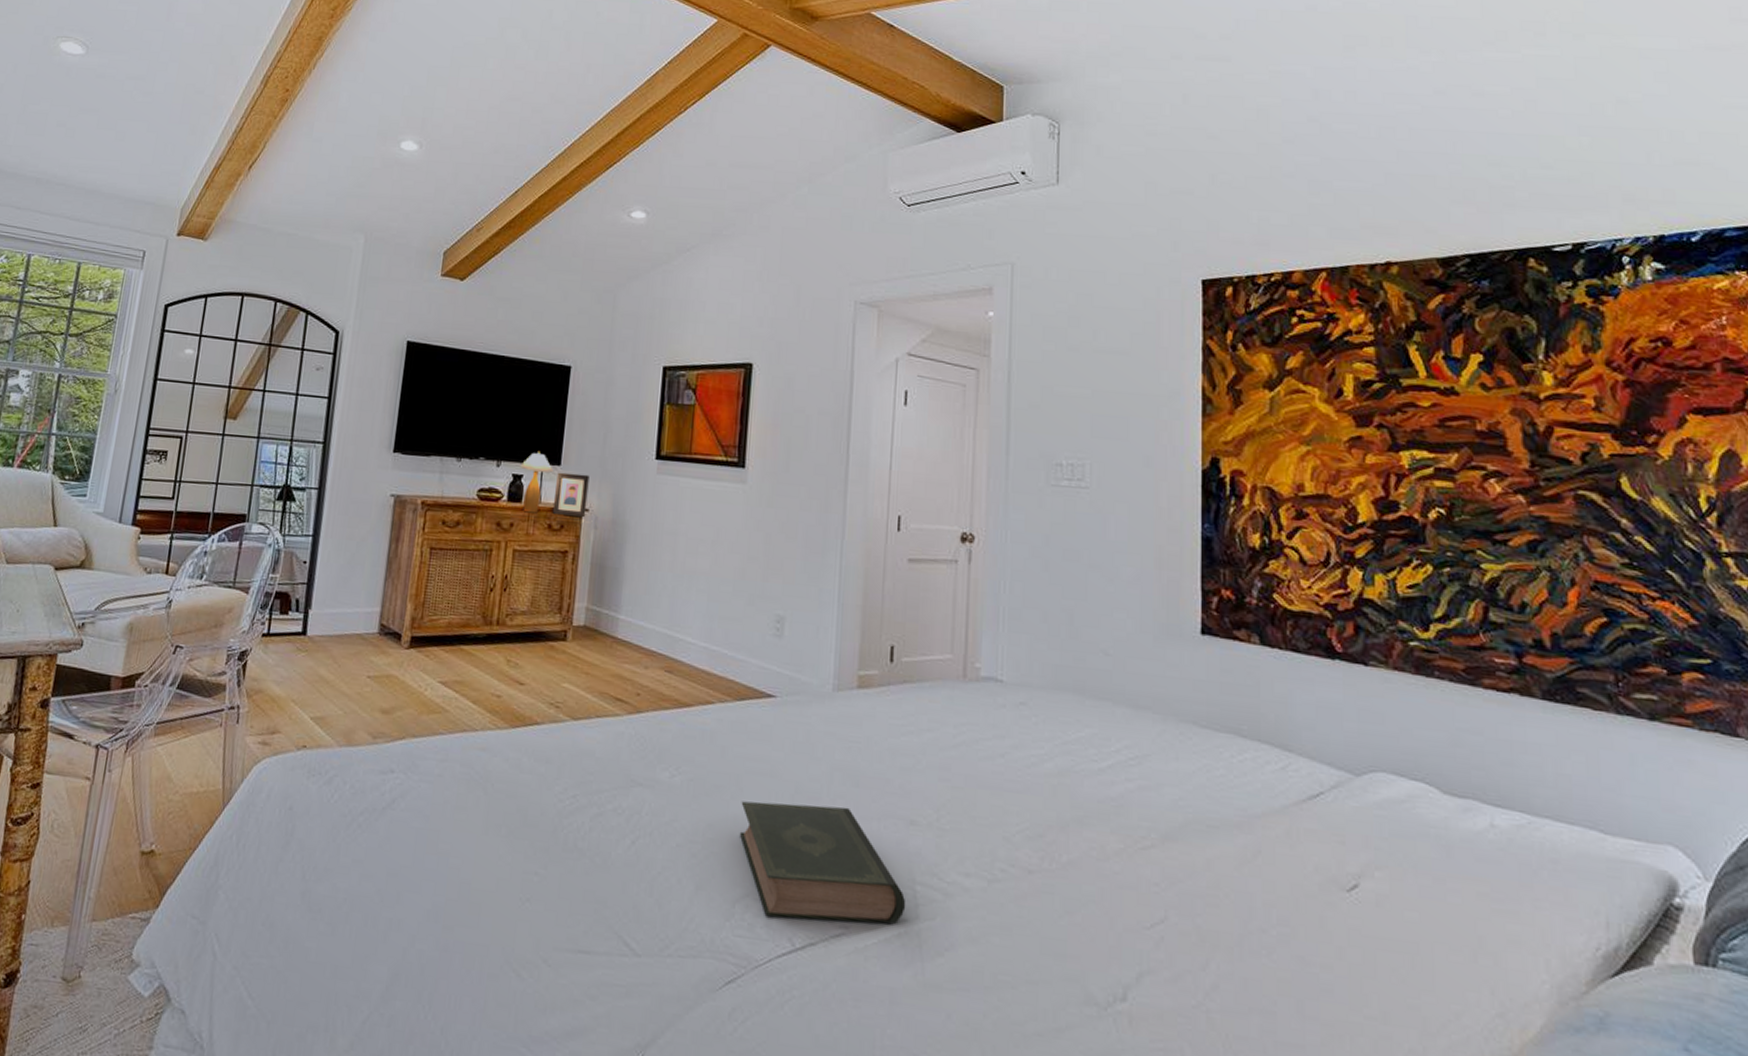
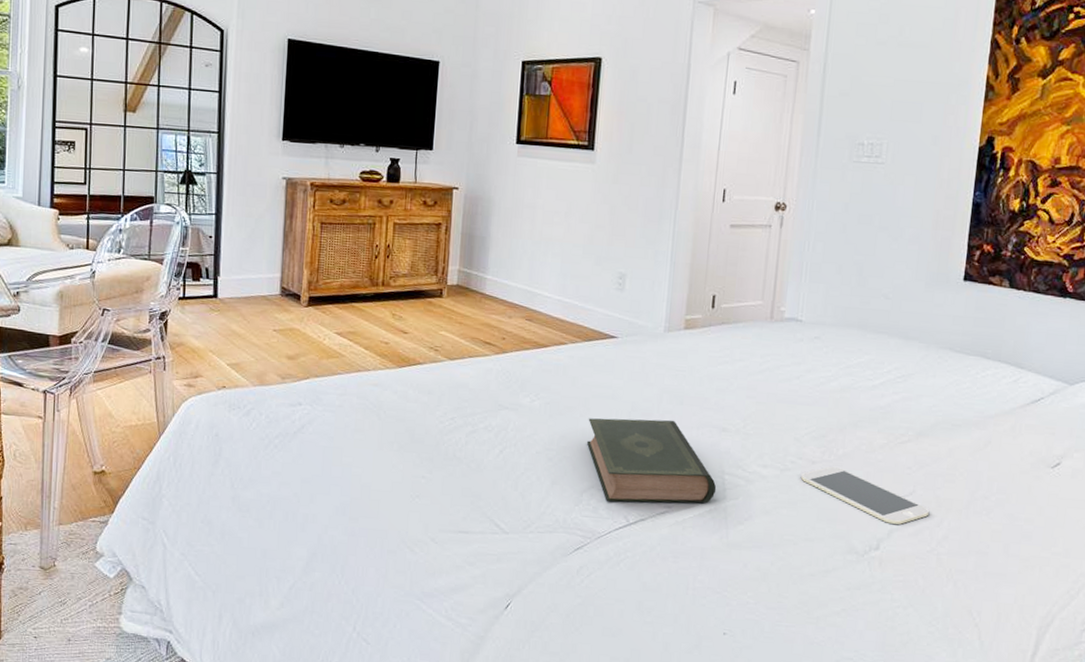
table lamp: present [519,451,553,514] -> none [395,137,426,192]
picture frame: present [552,472,590,518] -> none [426,156,458,195]
smartphone: none [1016,878,1188,967] -> present [801,466,929,526]

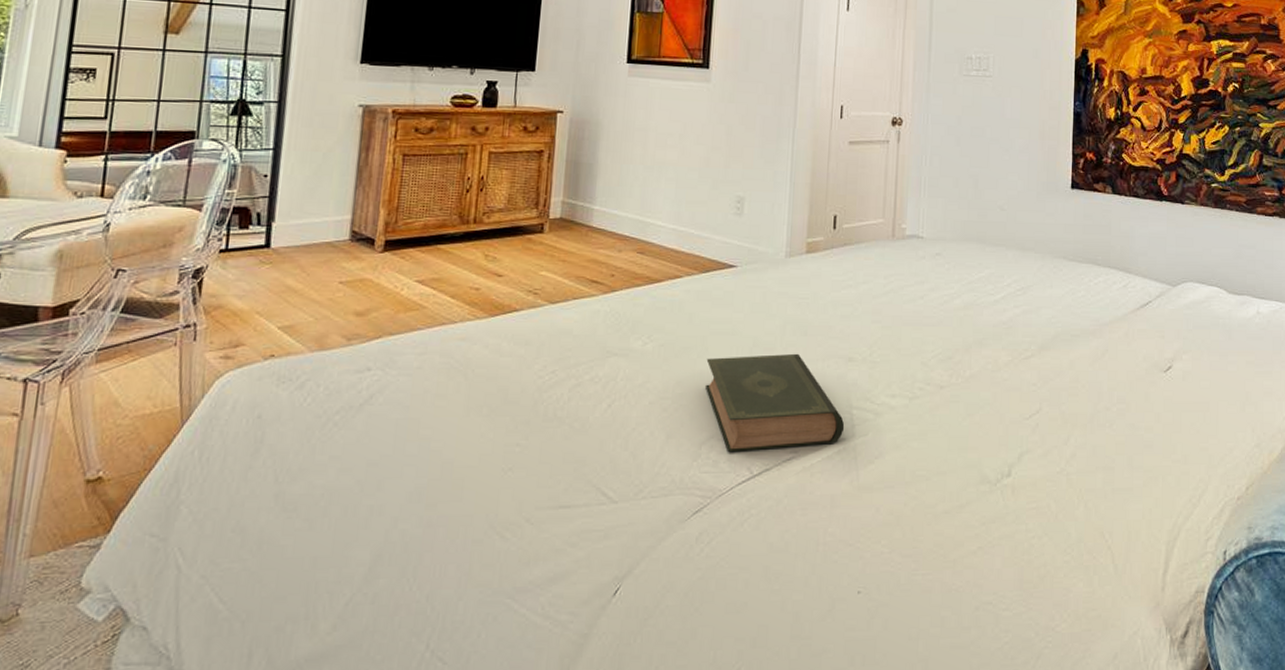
smartphone: present [801,466,929,526] -> none [930,389,1056,447]

